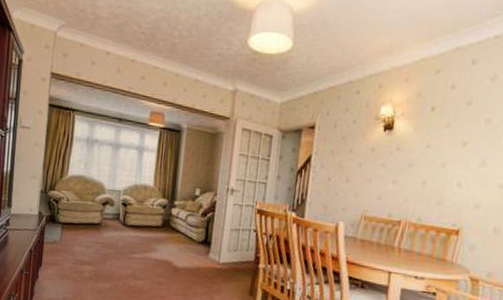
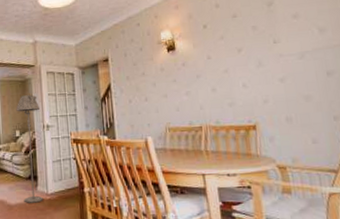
floor lamp: none [192,150,227,270] -> present [16,95,43,203]

